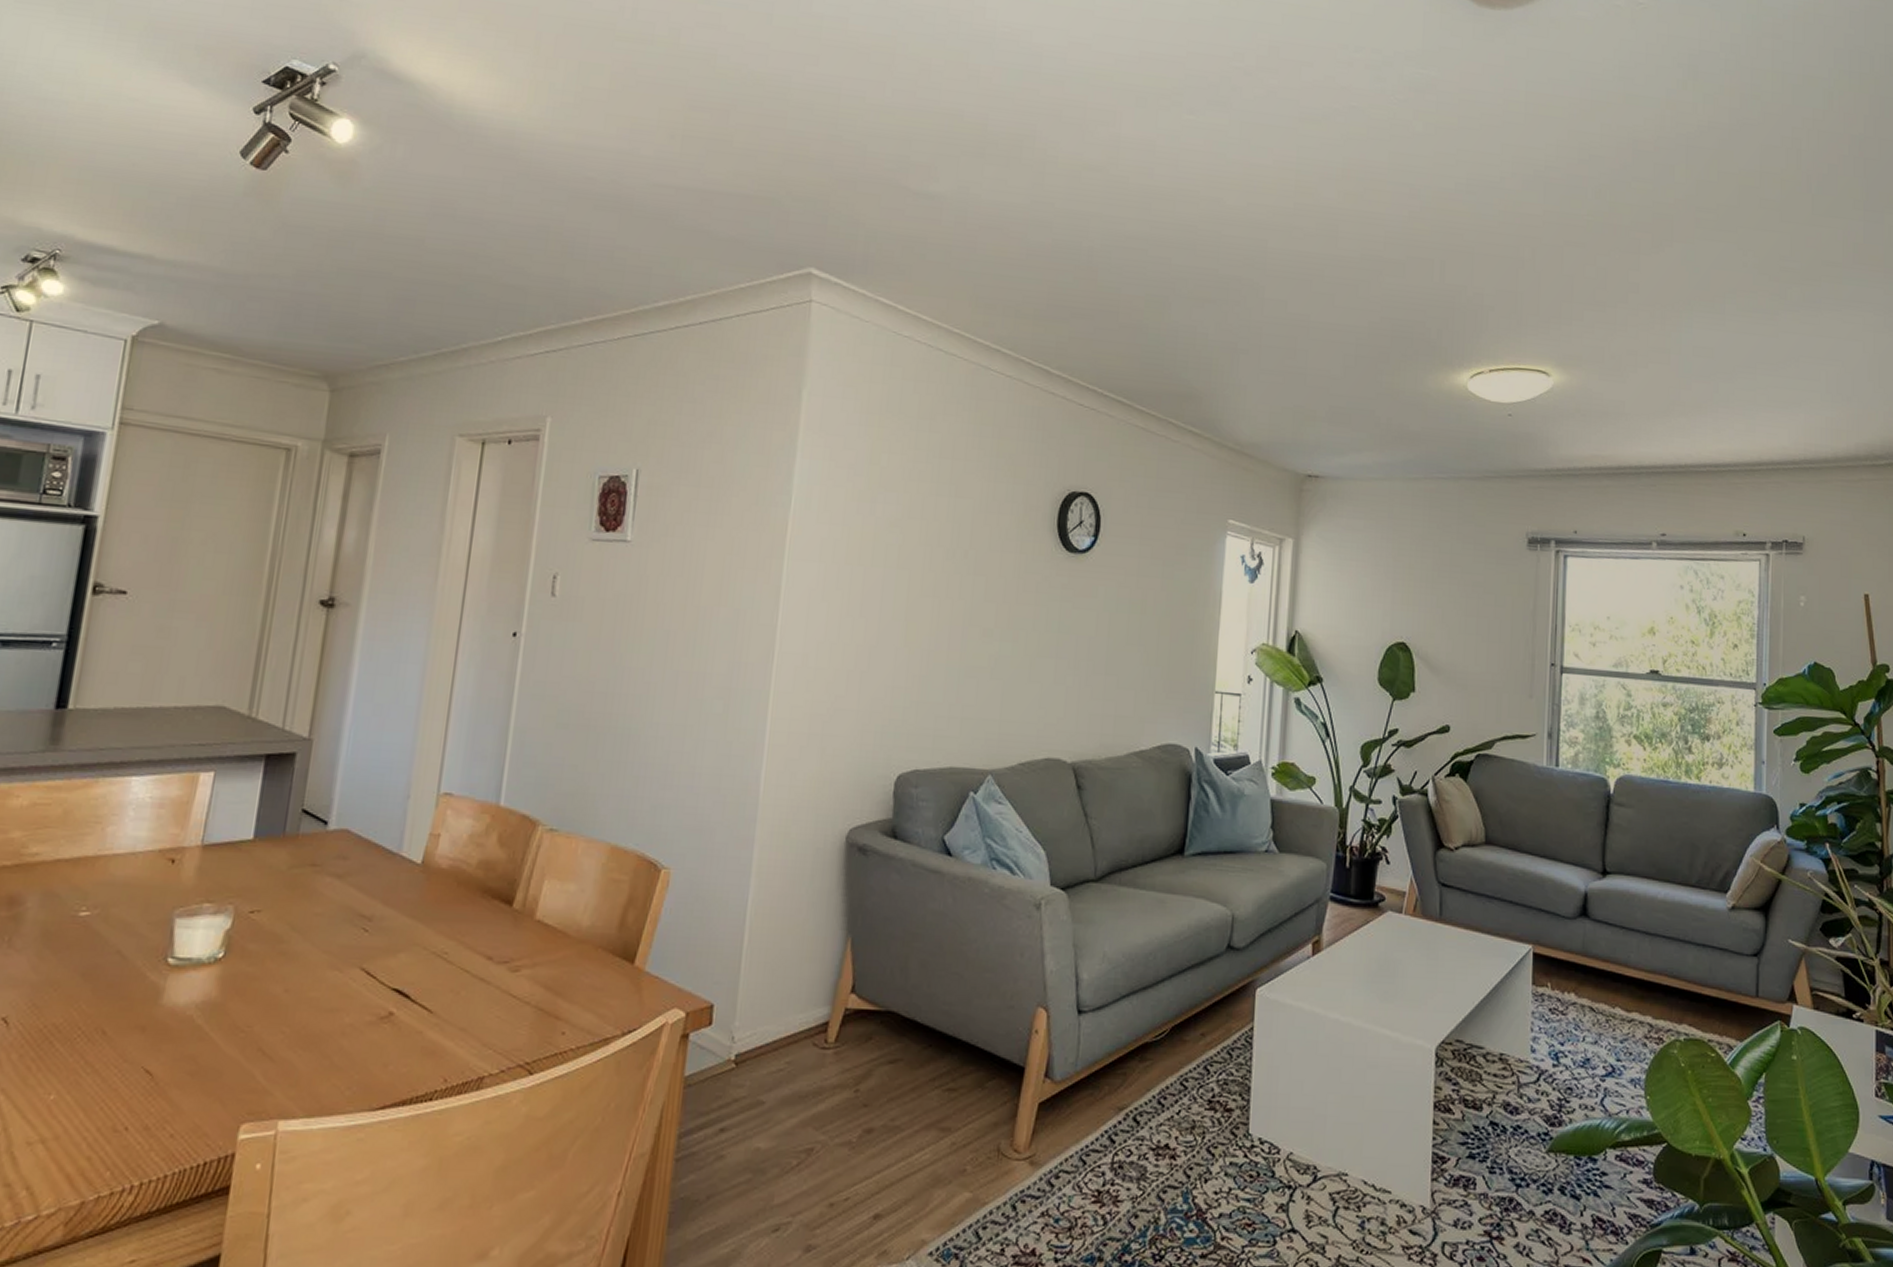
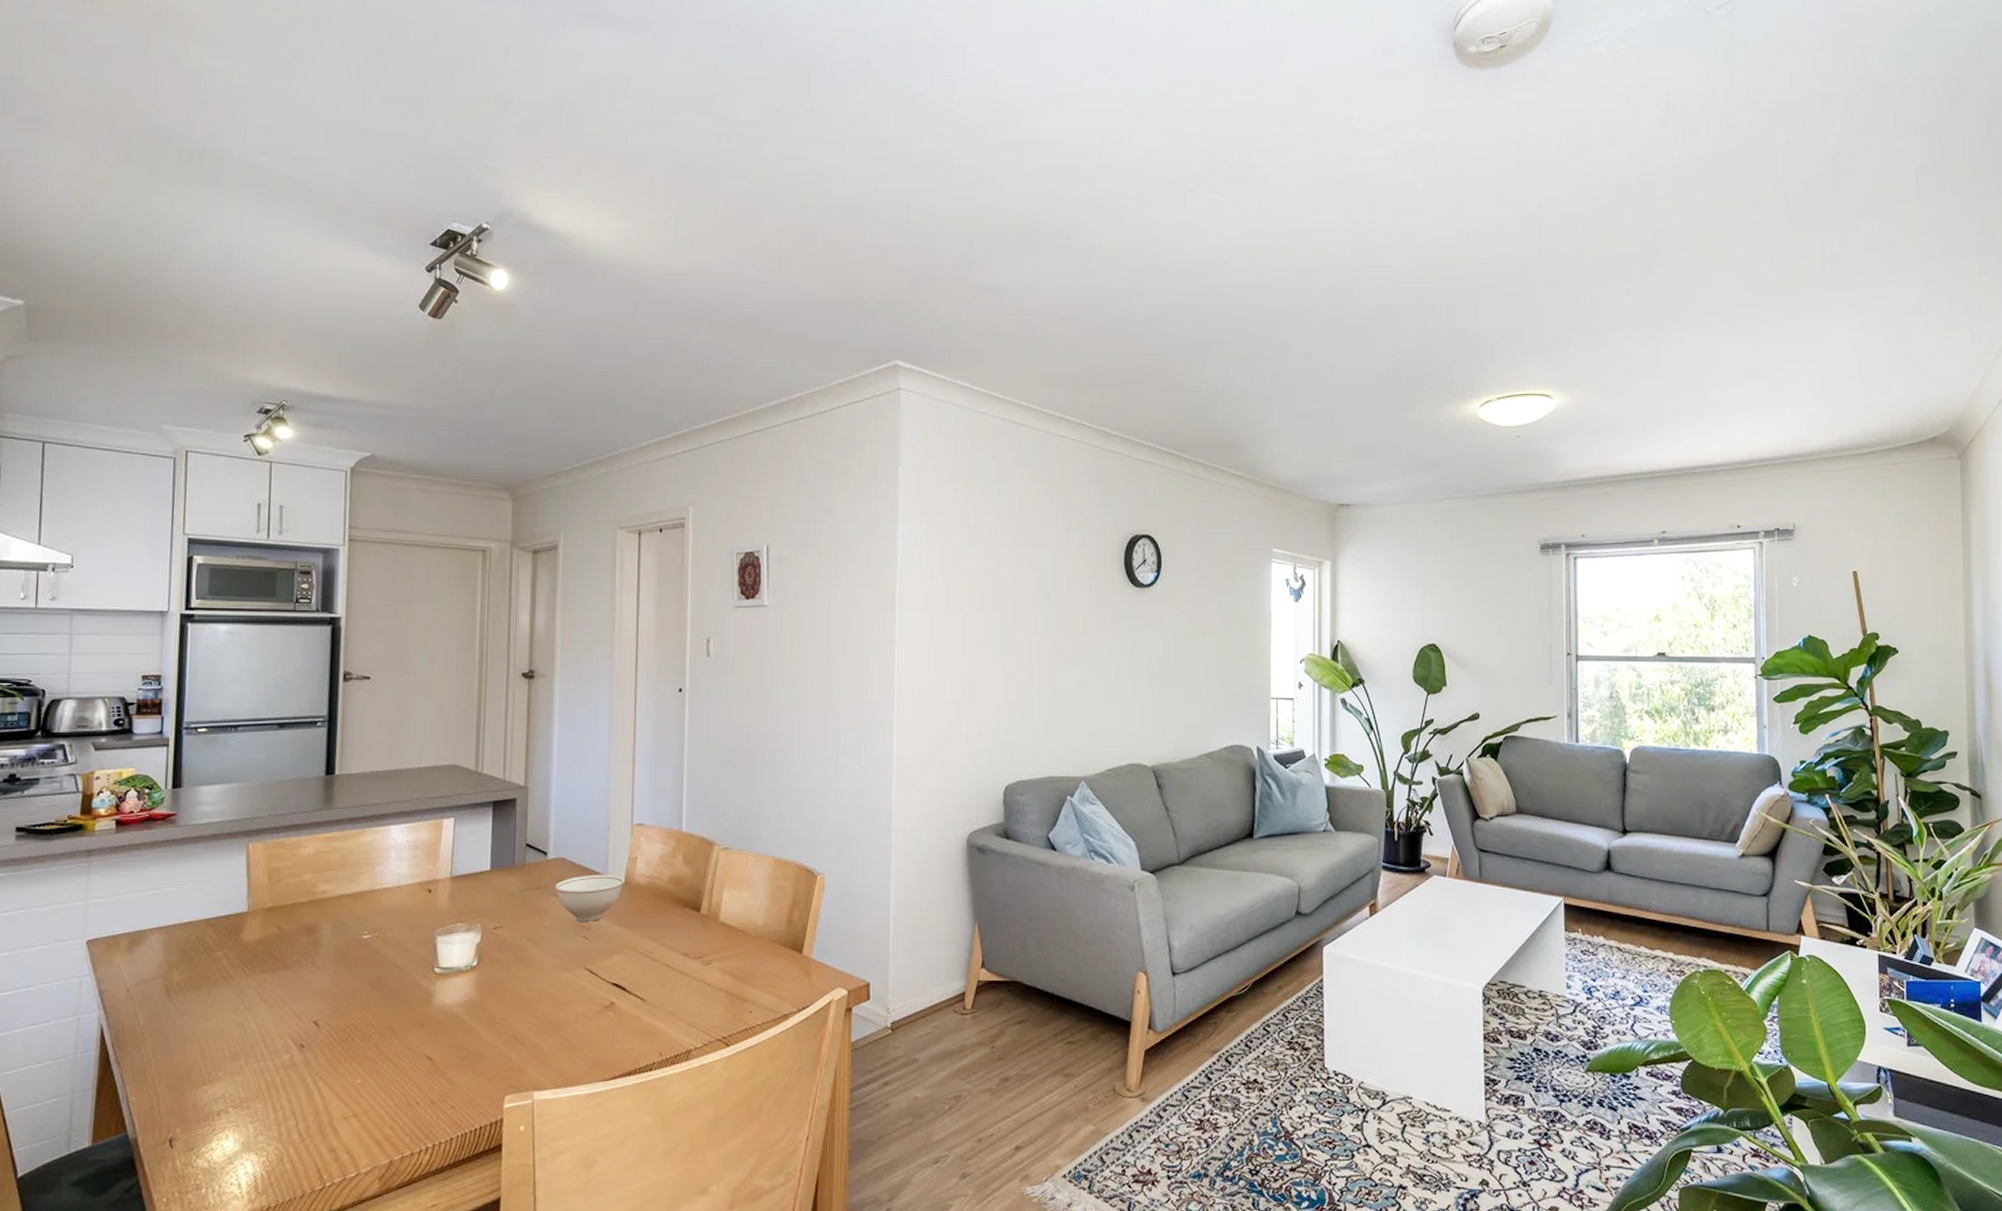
bowl: none [332,852,424,911] -> present [554,874,626,922]

